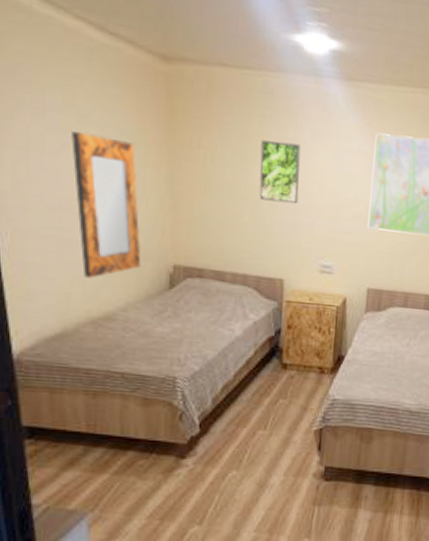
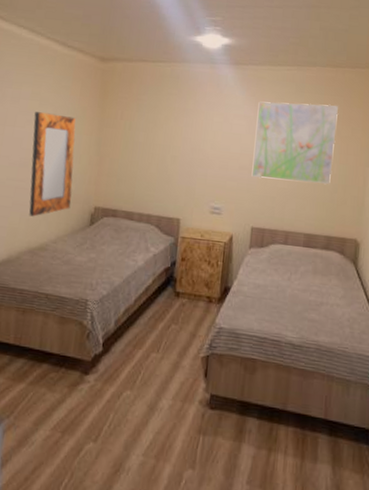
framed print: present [259,140,301,205] -> none [164,111,198,159]

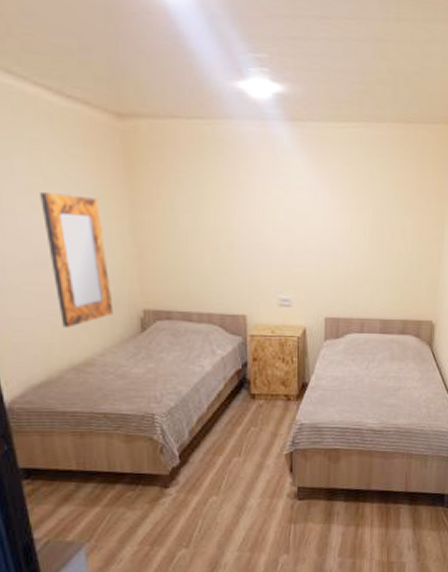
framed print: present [251,101,338,185] -> none [321,169,411,265]

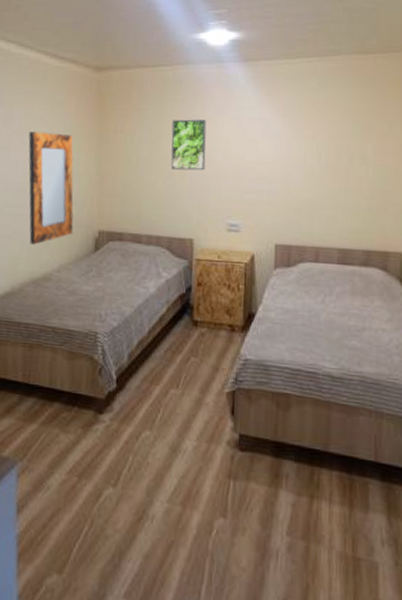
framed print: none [215,185,254,244] -> present [171,119,207,171]

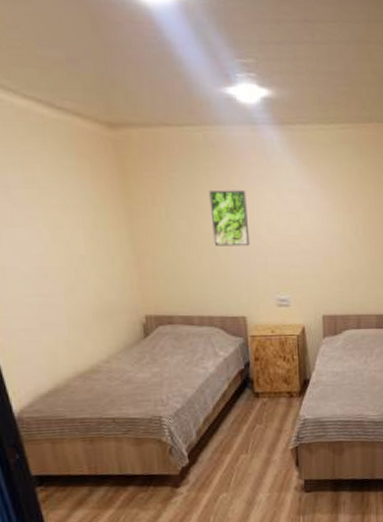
home mirror: present [28,132,74,245] -> none [36,204,116,337]

